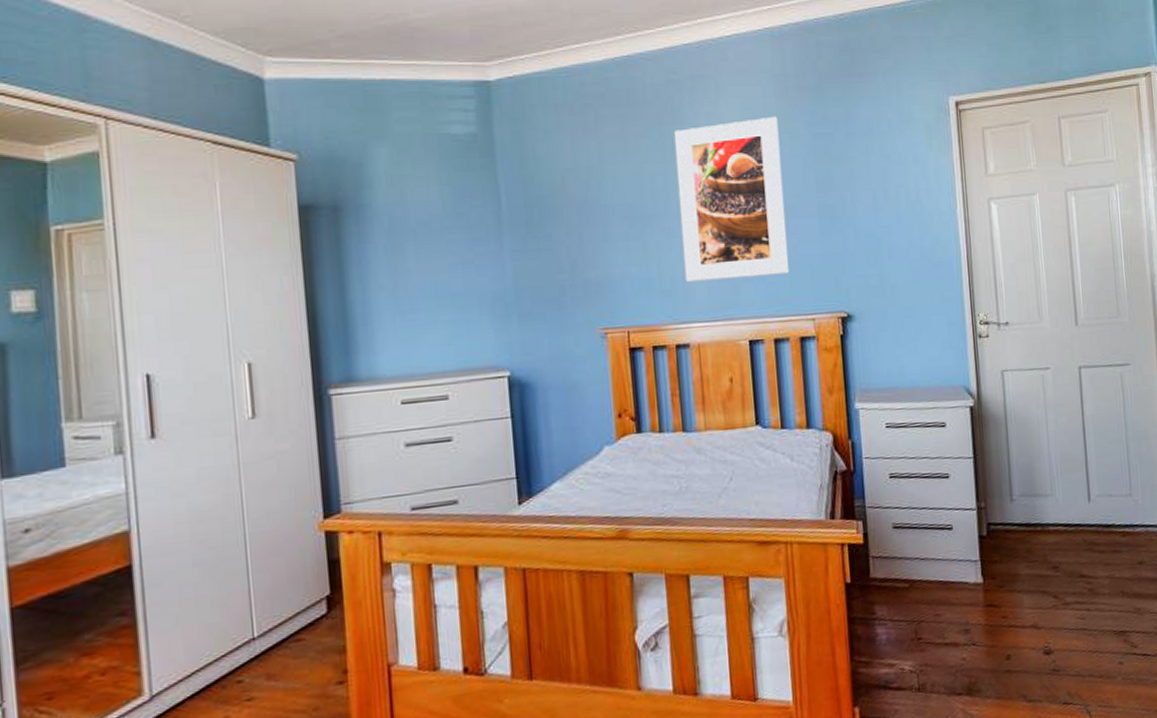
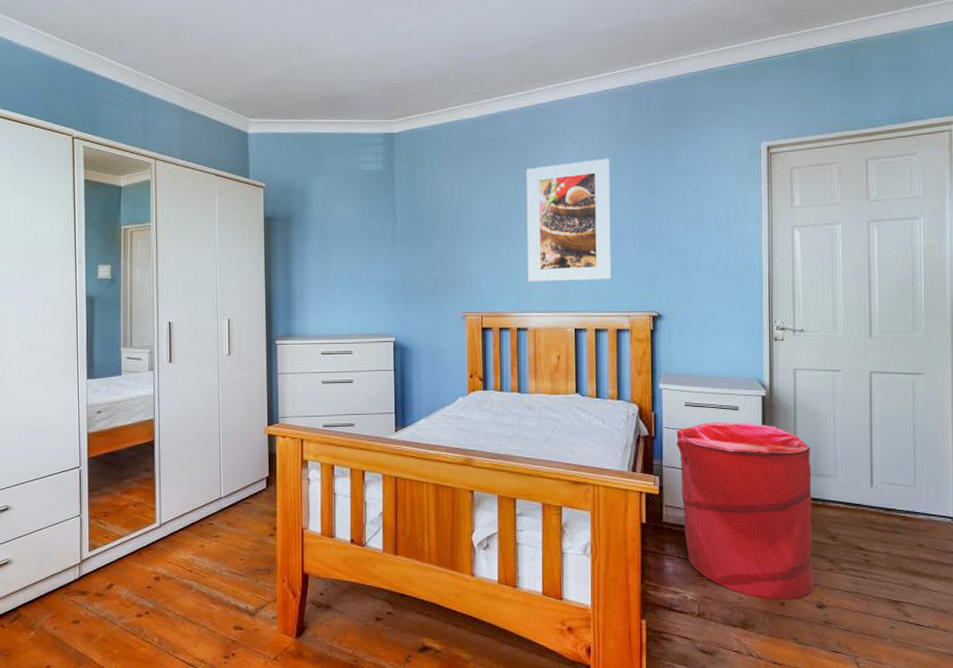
laundry hamper: none [878,440,1040,655] -> present [676,422,815,600]

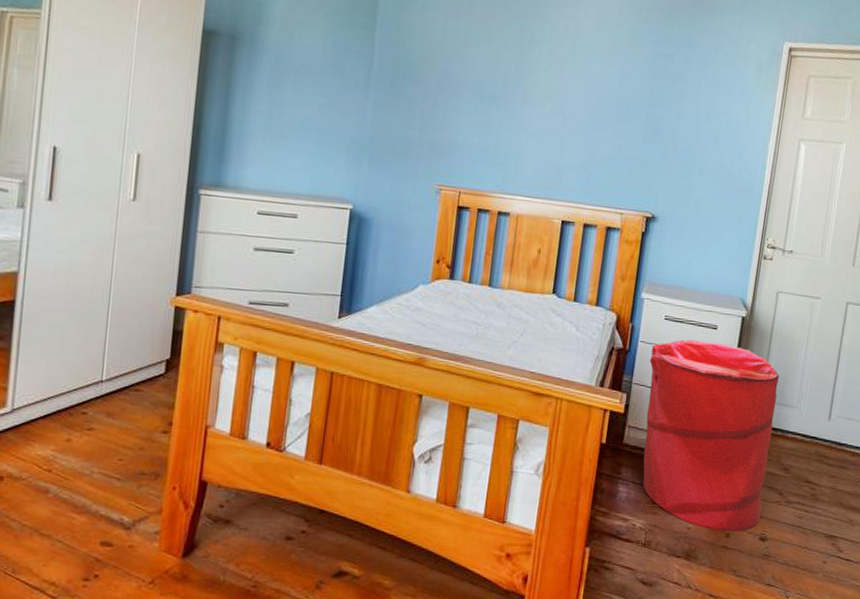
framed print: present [526,158,612,283] -> none [517,25,628,170]

